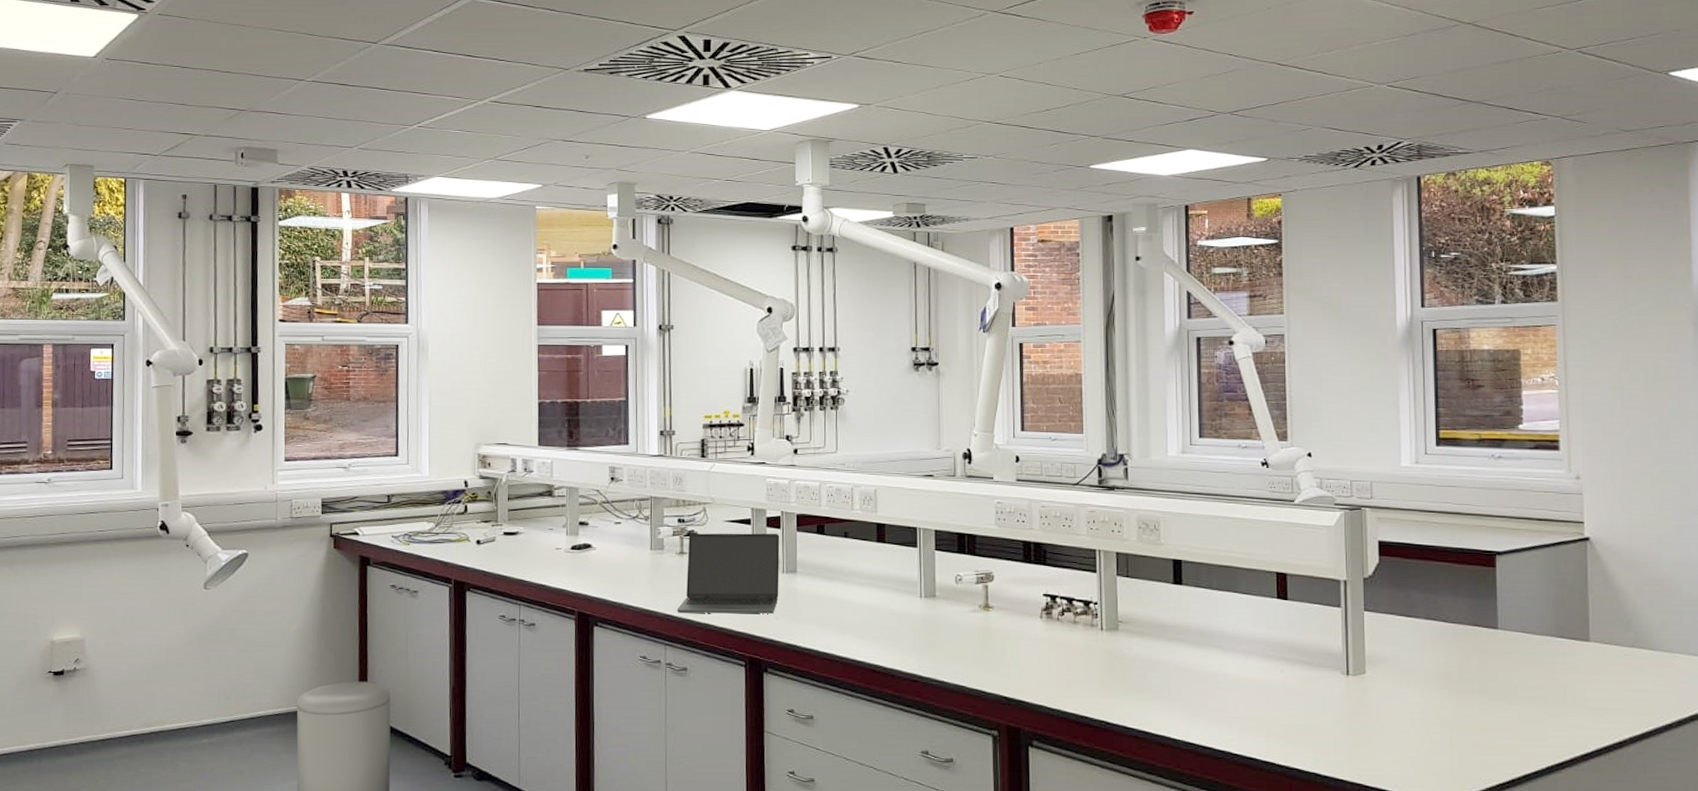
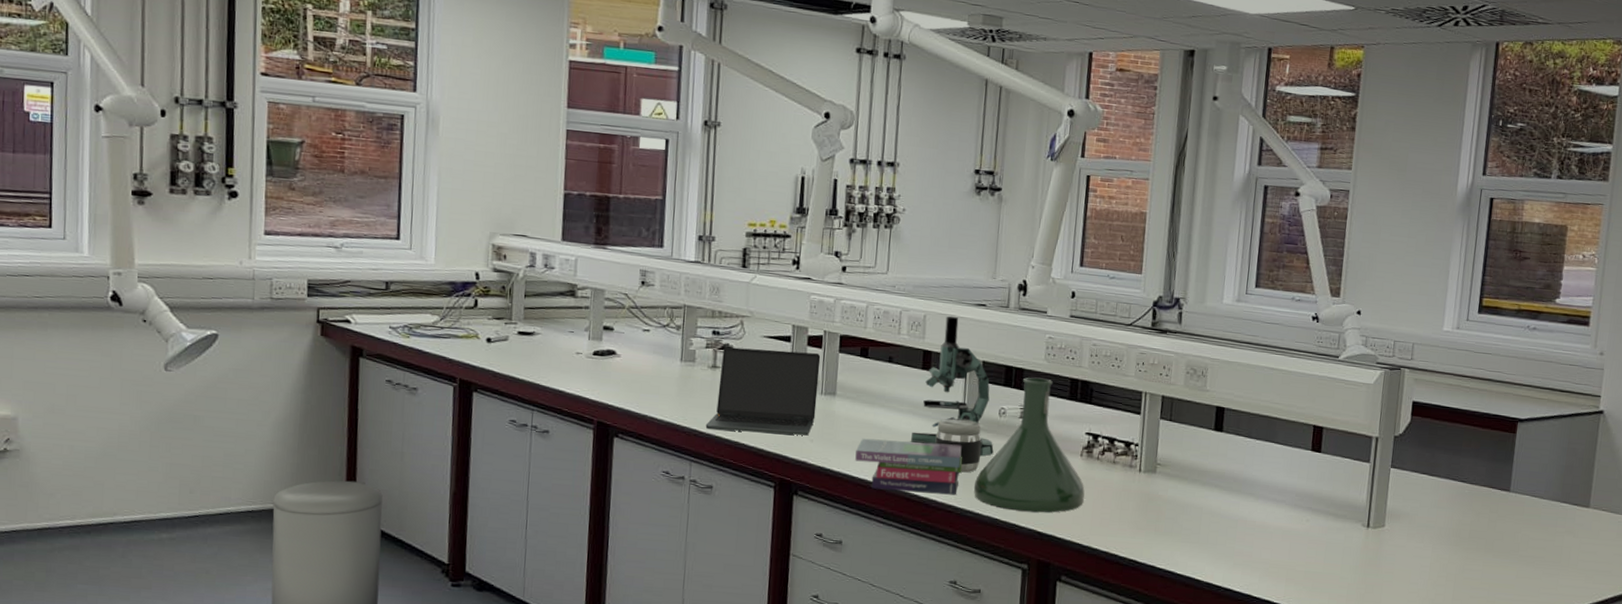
books: none [820,613,924,664] -> present [855,438,963,495]
microscope: none [872,488,953,623] -> present [911,316,994,456]
jar: none [895,588,941,641] -> present [935,418,982,473]
flask: none [937,542,1048,677] -> present [973,377,1085,512]

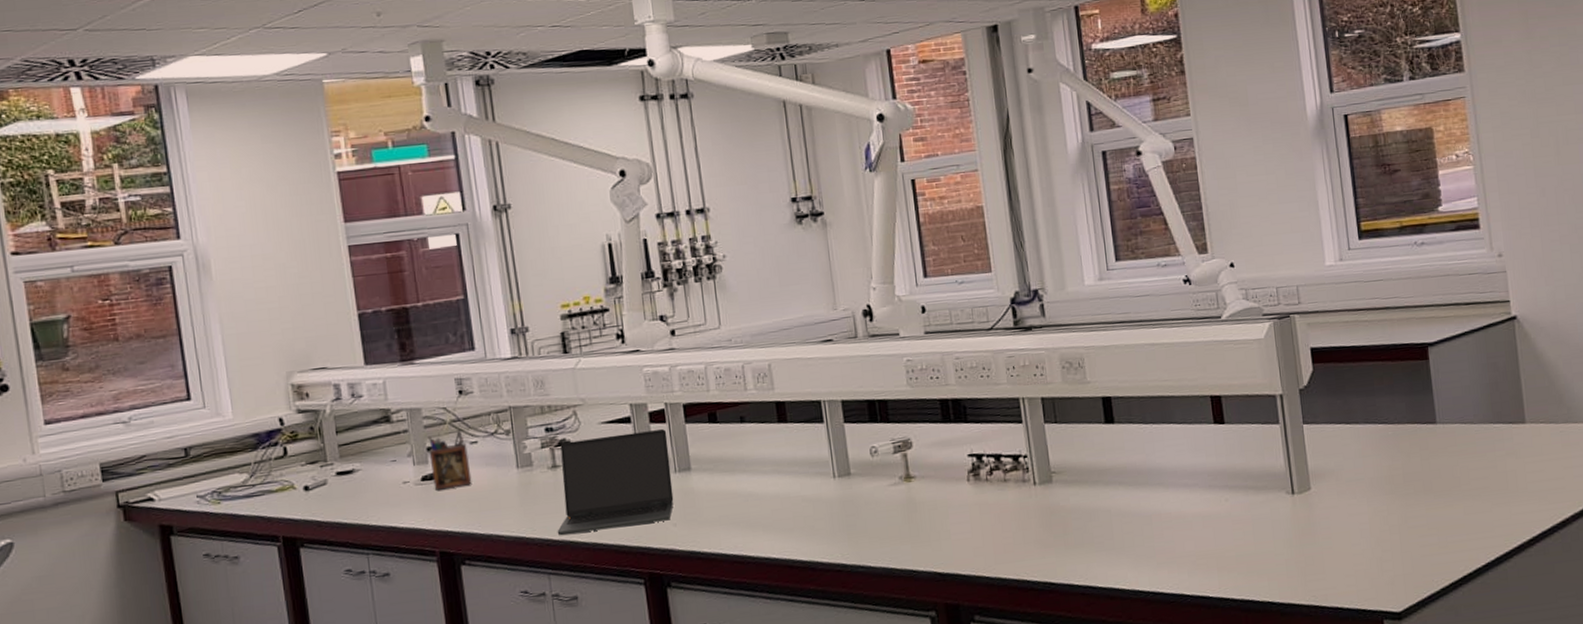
desk organizer: none [603,316,640,368] -> present [428,430,472,490]
books: present [855,438,963,495] -> none [724,496,843,563]
microscope: present [911,316,994,456] -> none [781,358,873,504]
jar: present [935,418,982,473] -> none [807,466,861,526]
flask: present [973,377,1085,512] -> none [859,405,981,555]

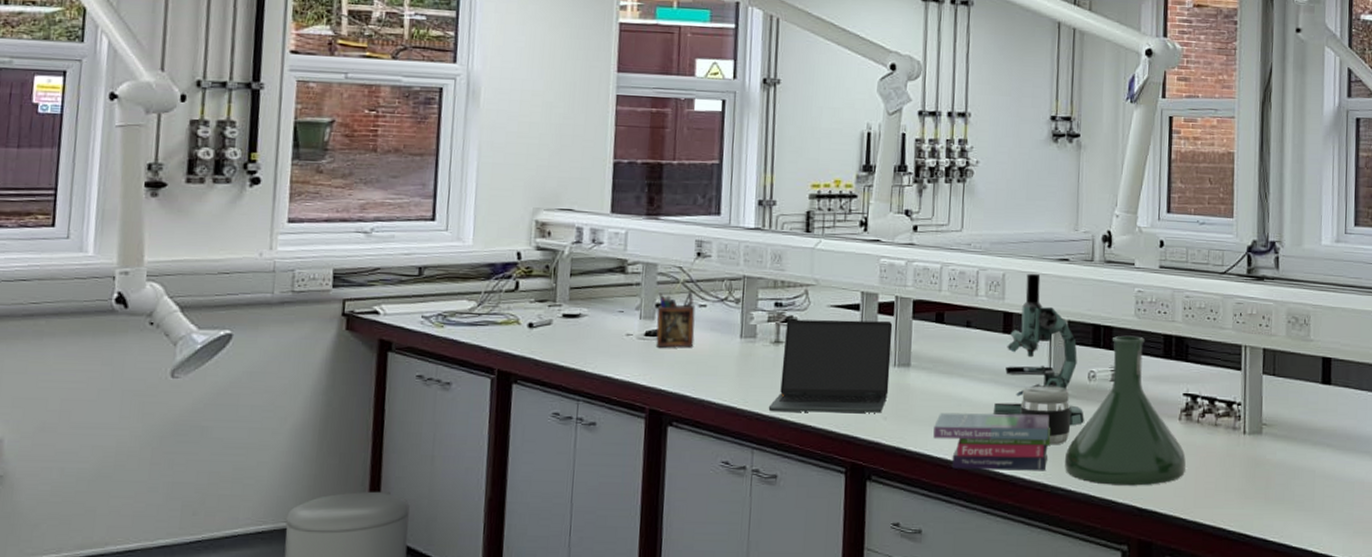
books: none [724,496,843,563] -> present [933,412,1051,471]
microscope: none [781,358,873,504] -> present [994,273,1084,425]
jar: none [807,466,861,526] -> present [1020,385,1071,445]
flask: none [859,405,981,555] -> present [1064,335,1186,485]

